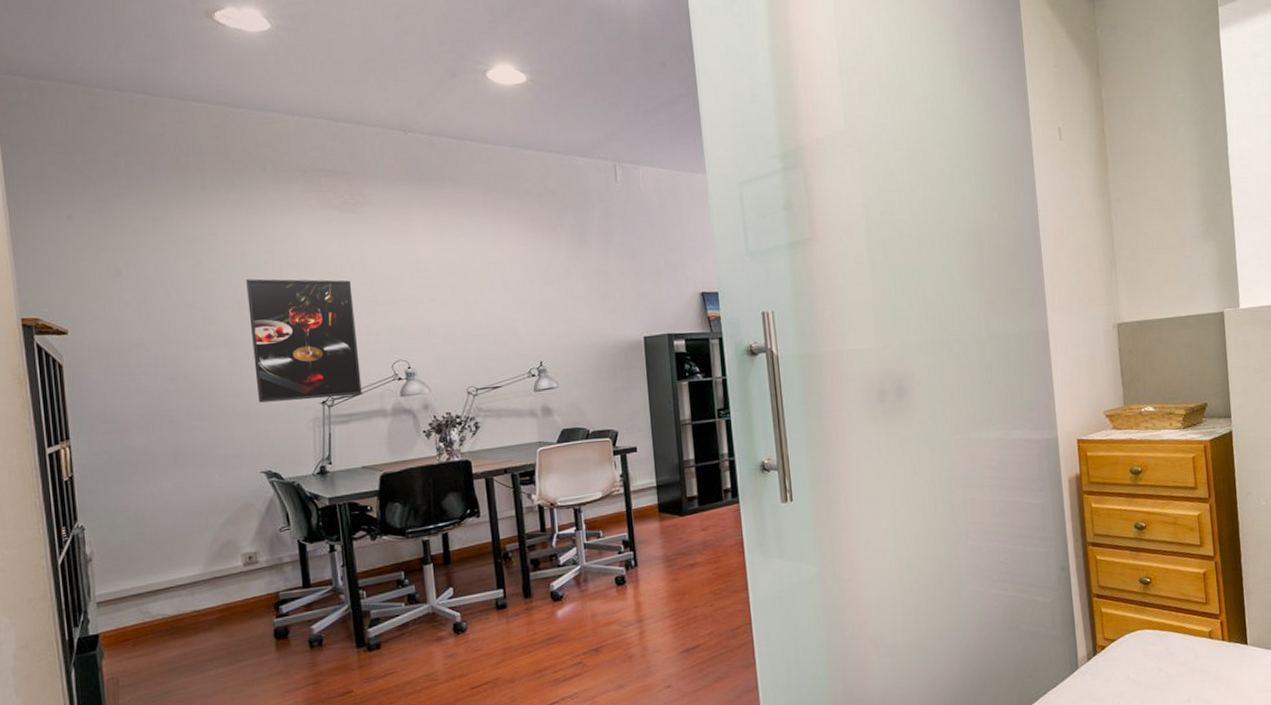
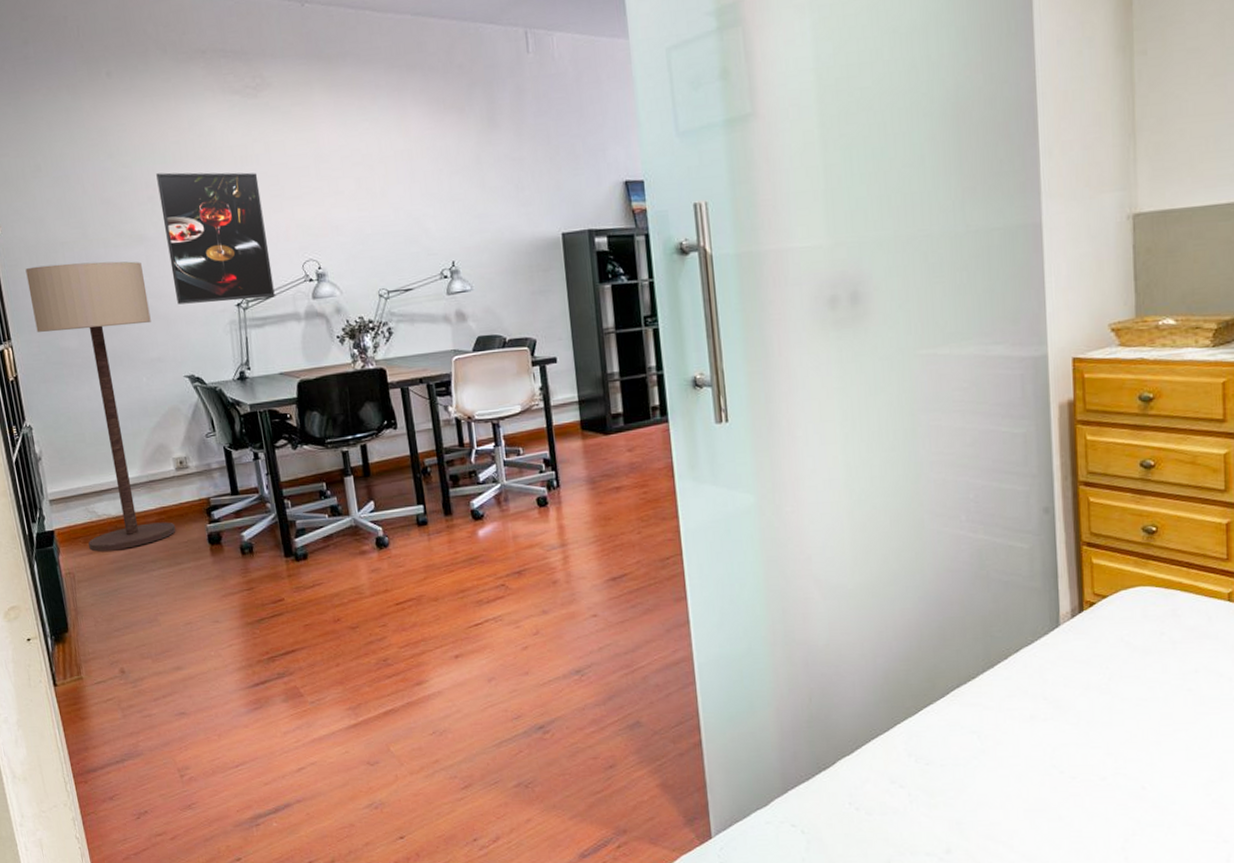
floor lamp: none [94,361,239,654] -> present [25,261,176,552]

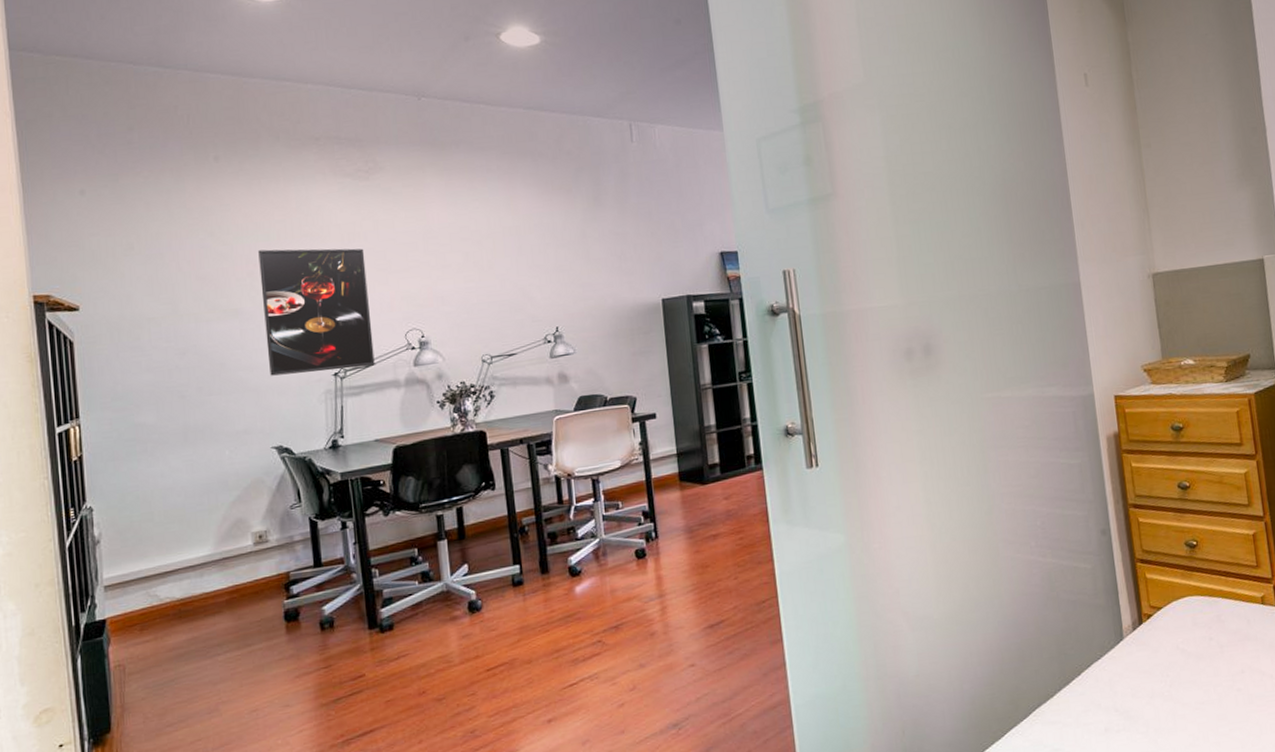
floor lamp: present [25,261,176,552] -> none [104,335,249,639]

